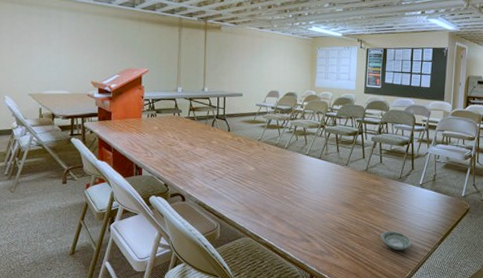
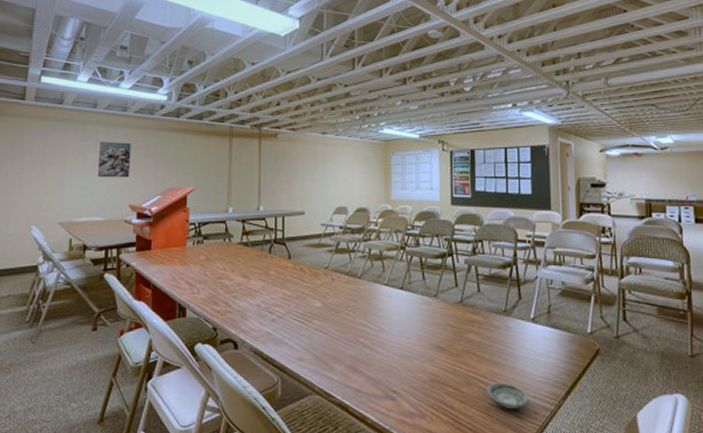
wall art: none [62,25,92,58] -> present [97,141,131,178]

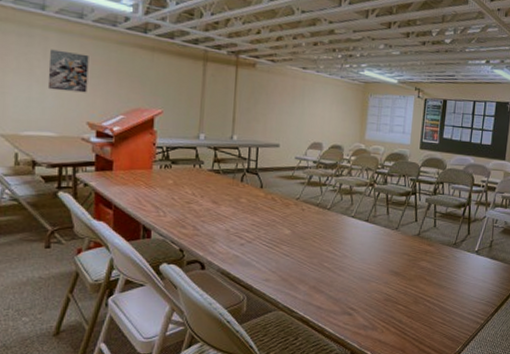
saucer: present [486,382,528,408] -> none [431,301,464,322]

